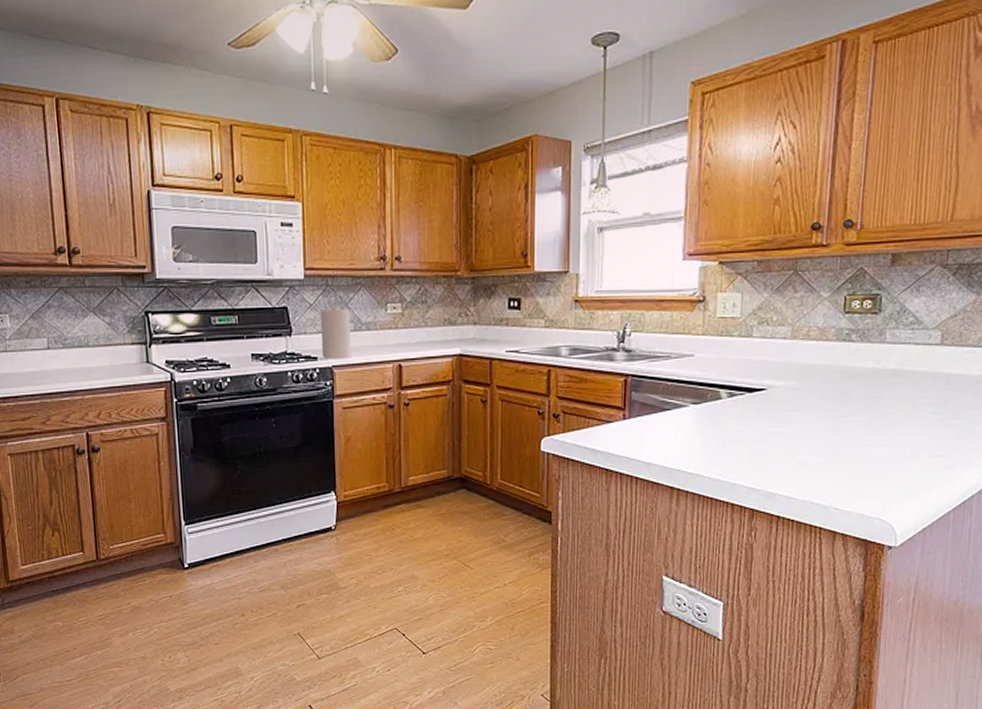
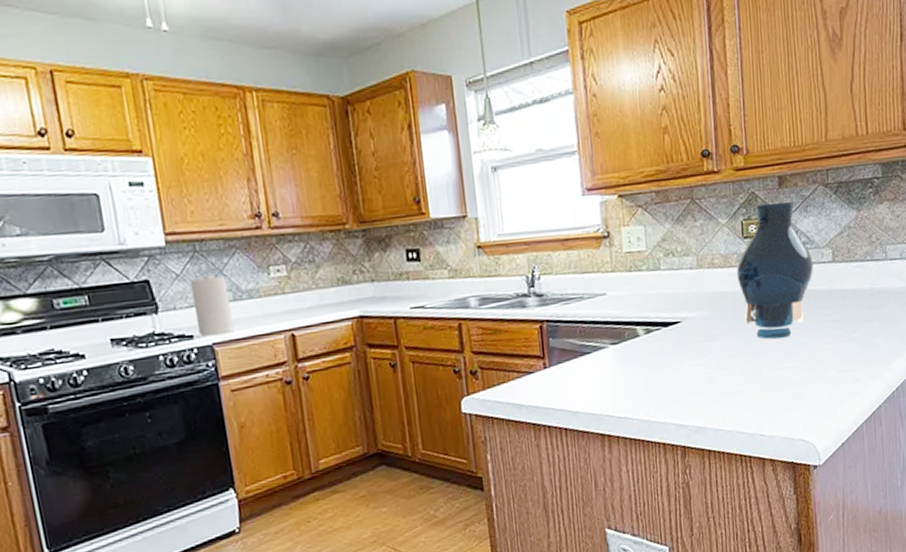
vase: none [831,281,919,417] -> present [736,202,813,340]

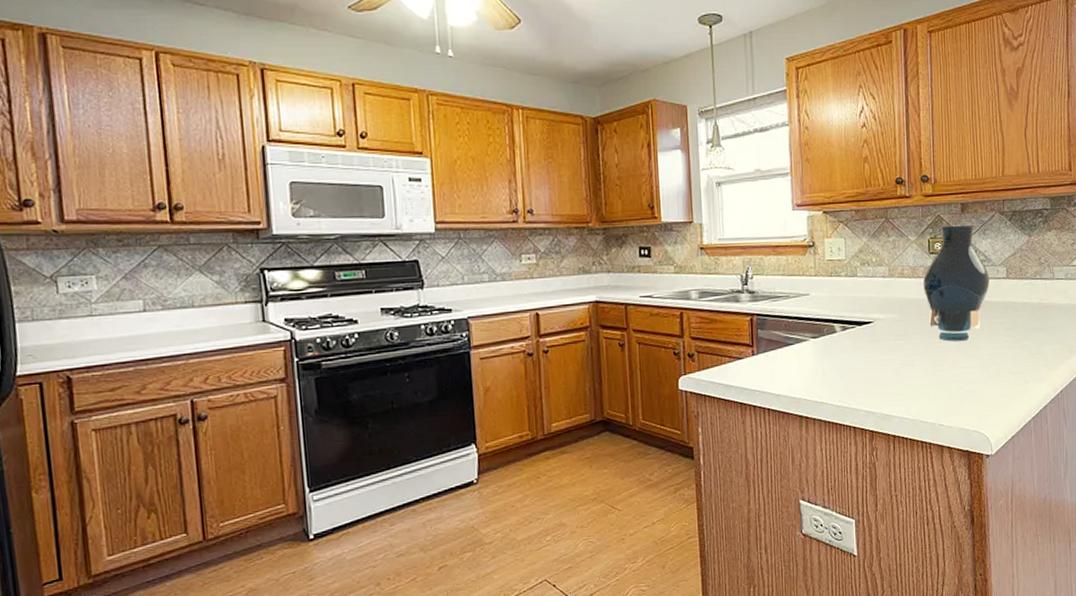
paper towel holder: present [189,274,235,337] -> none [452,258,487,311]

